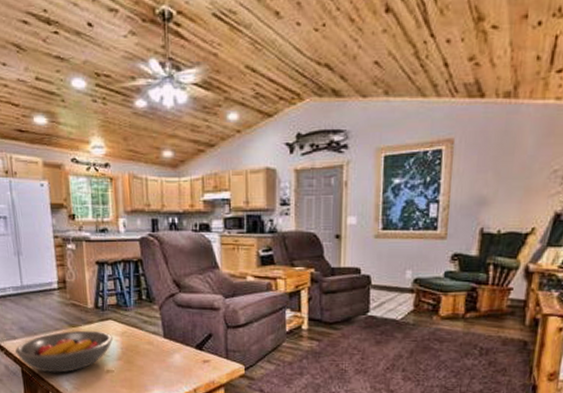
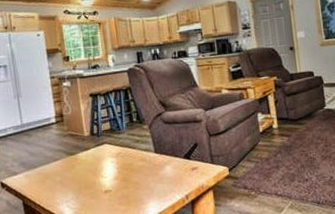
fruit bowl: present [14,330,114,373] -> none [16,155,110,202]

